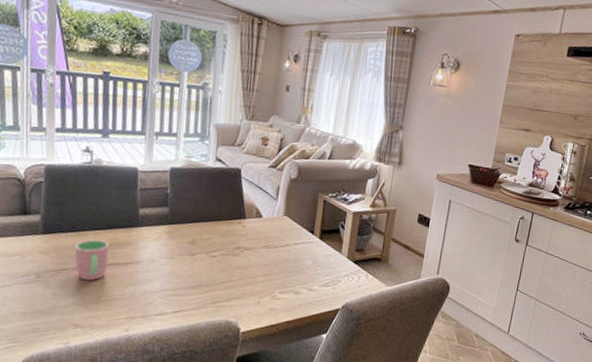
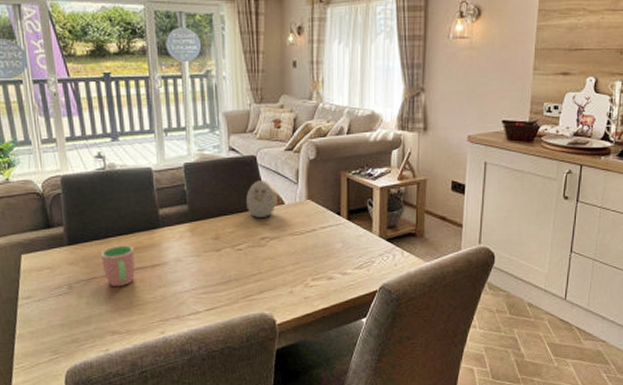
decorative egg: none [226,192,255,228] -> present [246,180,276,218]

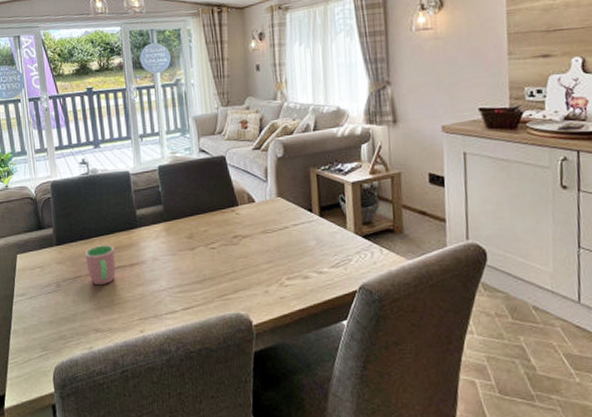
decorative egg: present [246,180,276,218] -> none [217,179,247,216]

